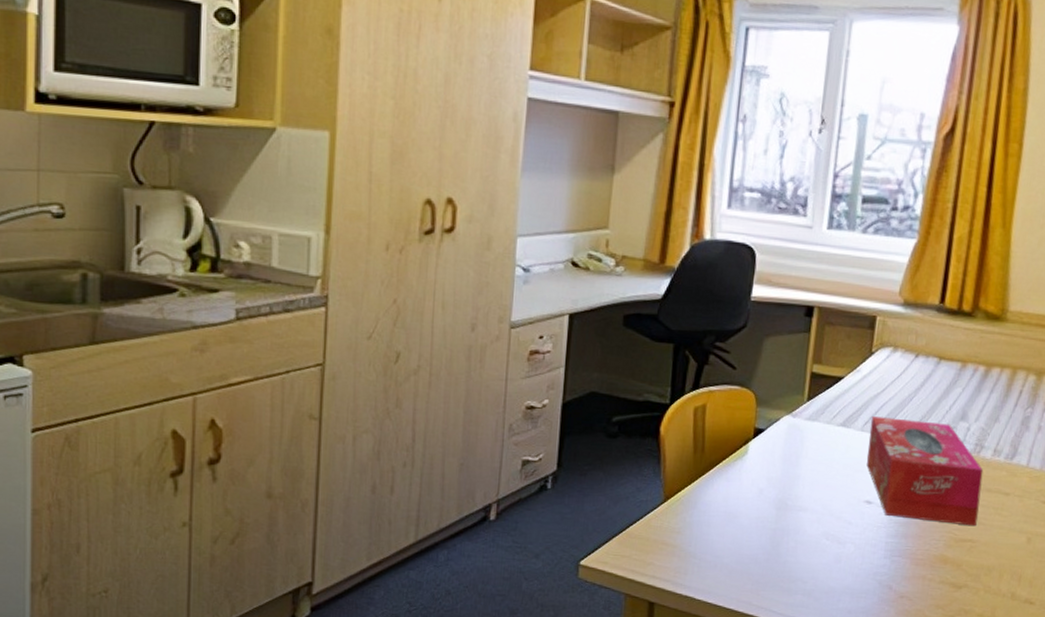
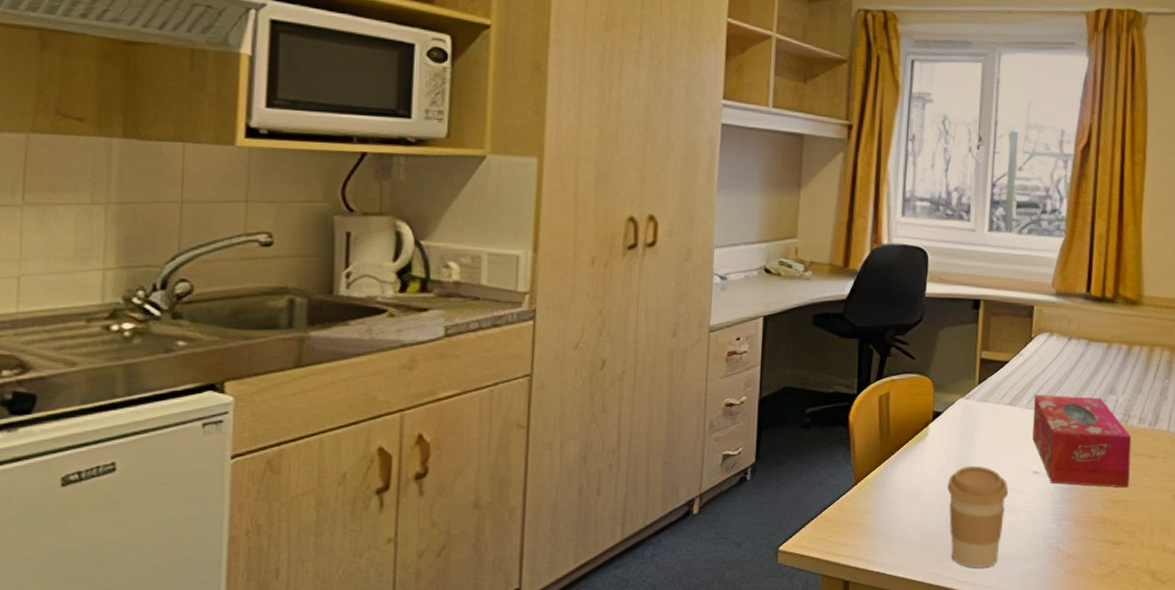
coffee cup: none [767,490,837,601] -> present [947,465,1009,568]

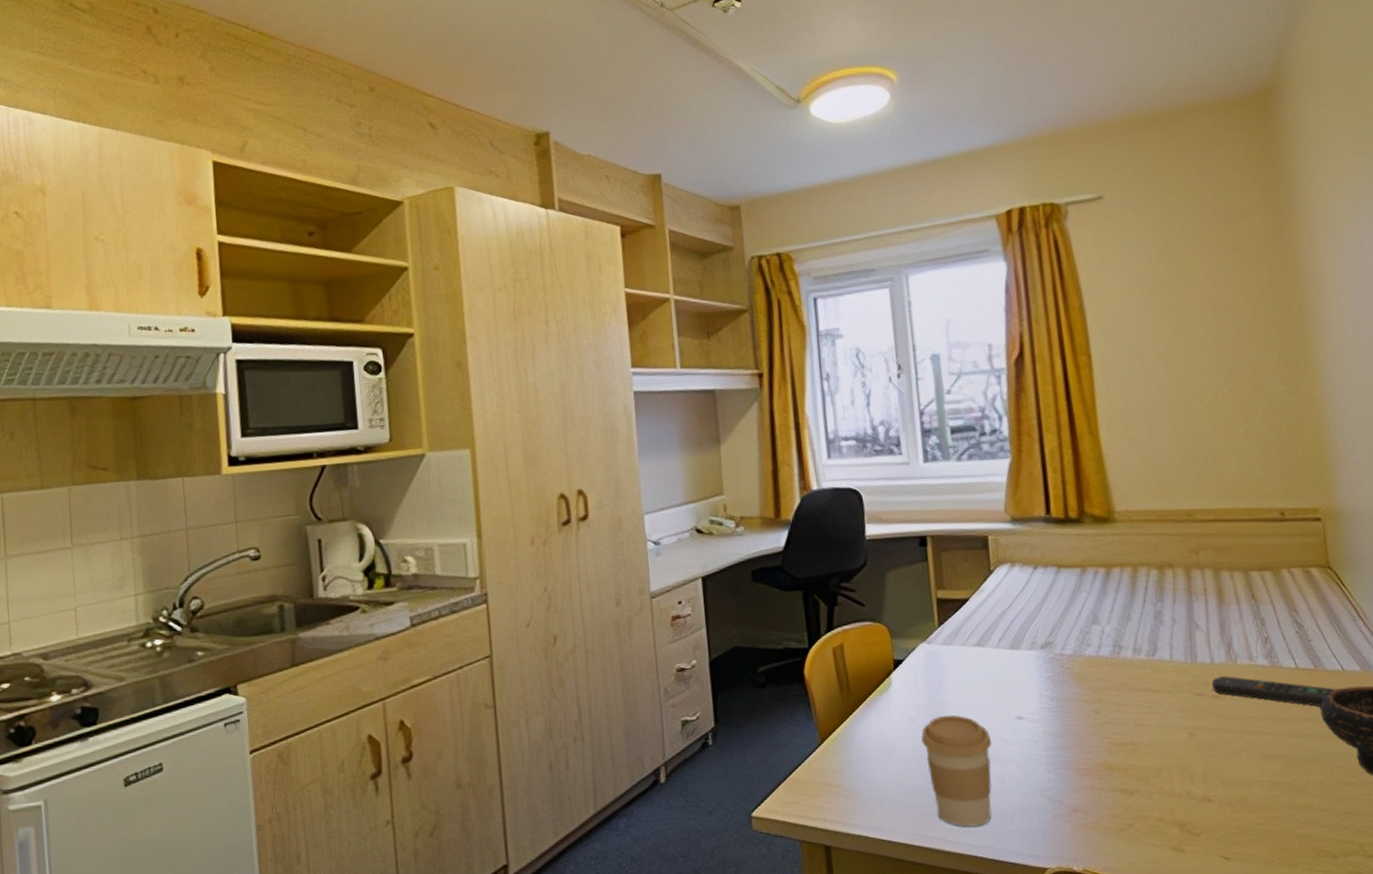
tissue box: present [1032,395,1132,488] -> none [1004,629,1134,729]

